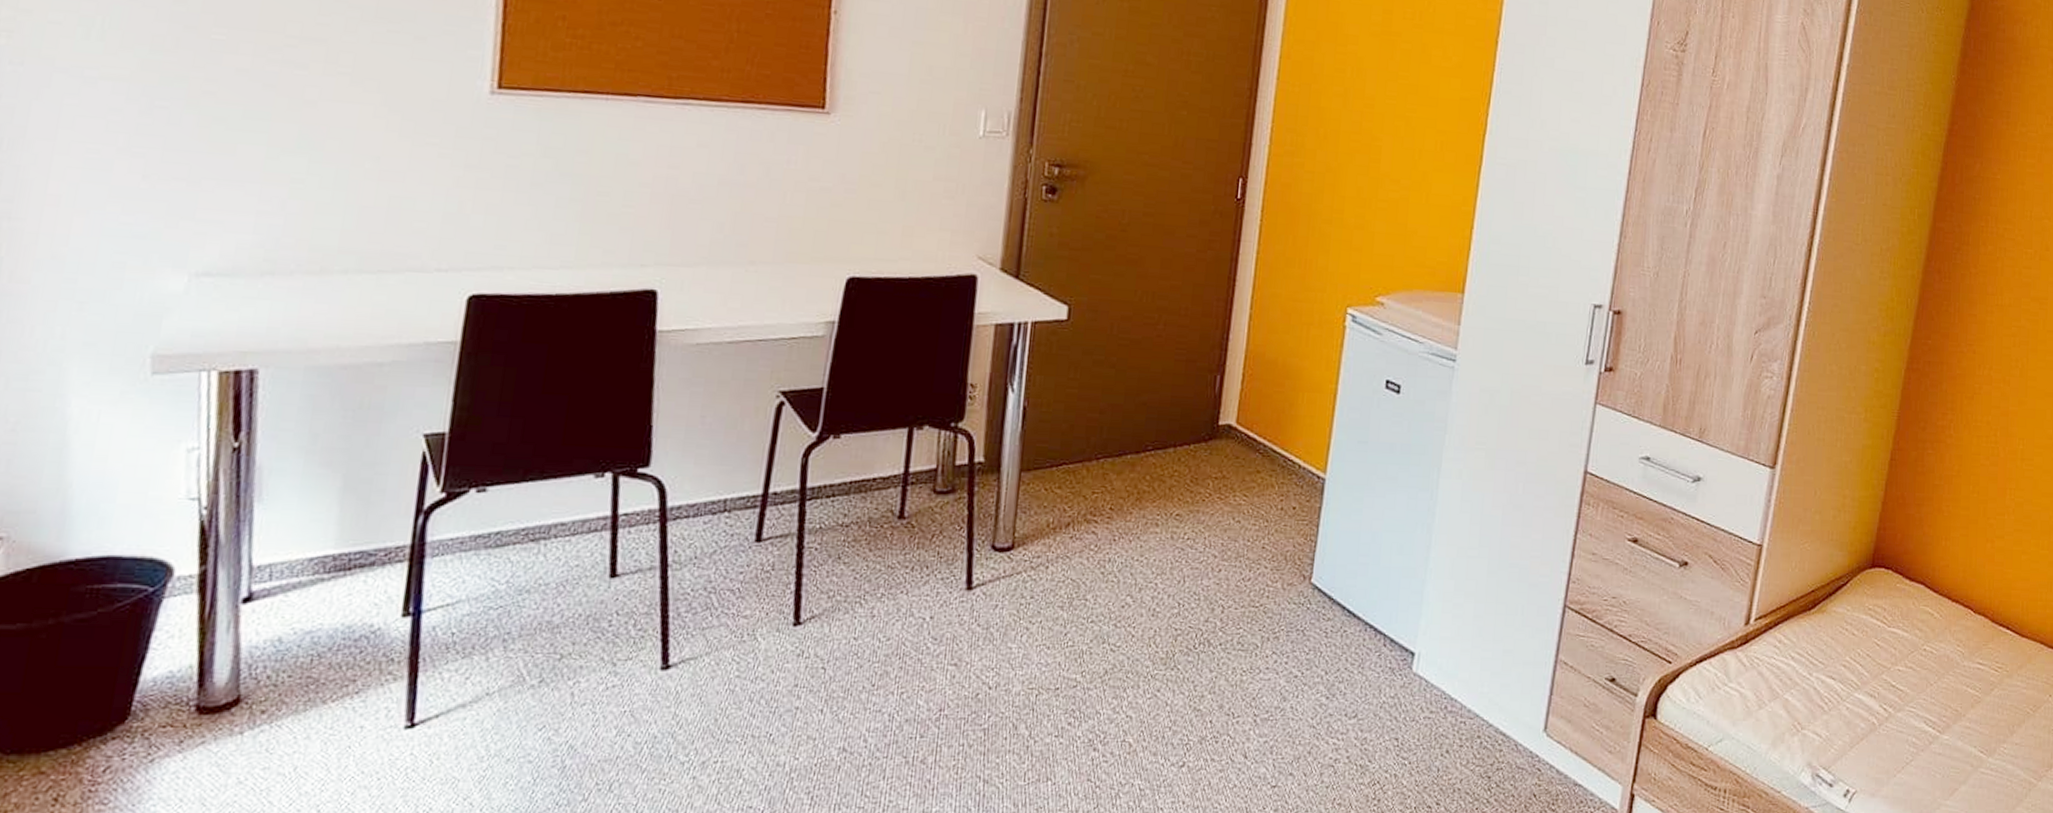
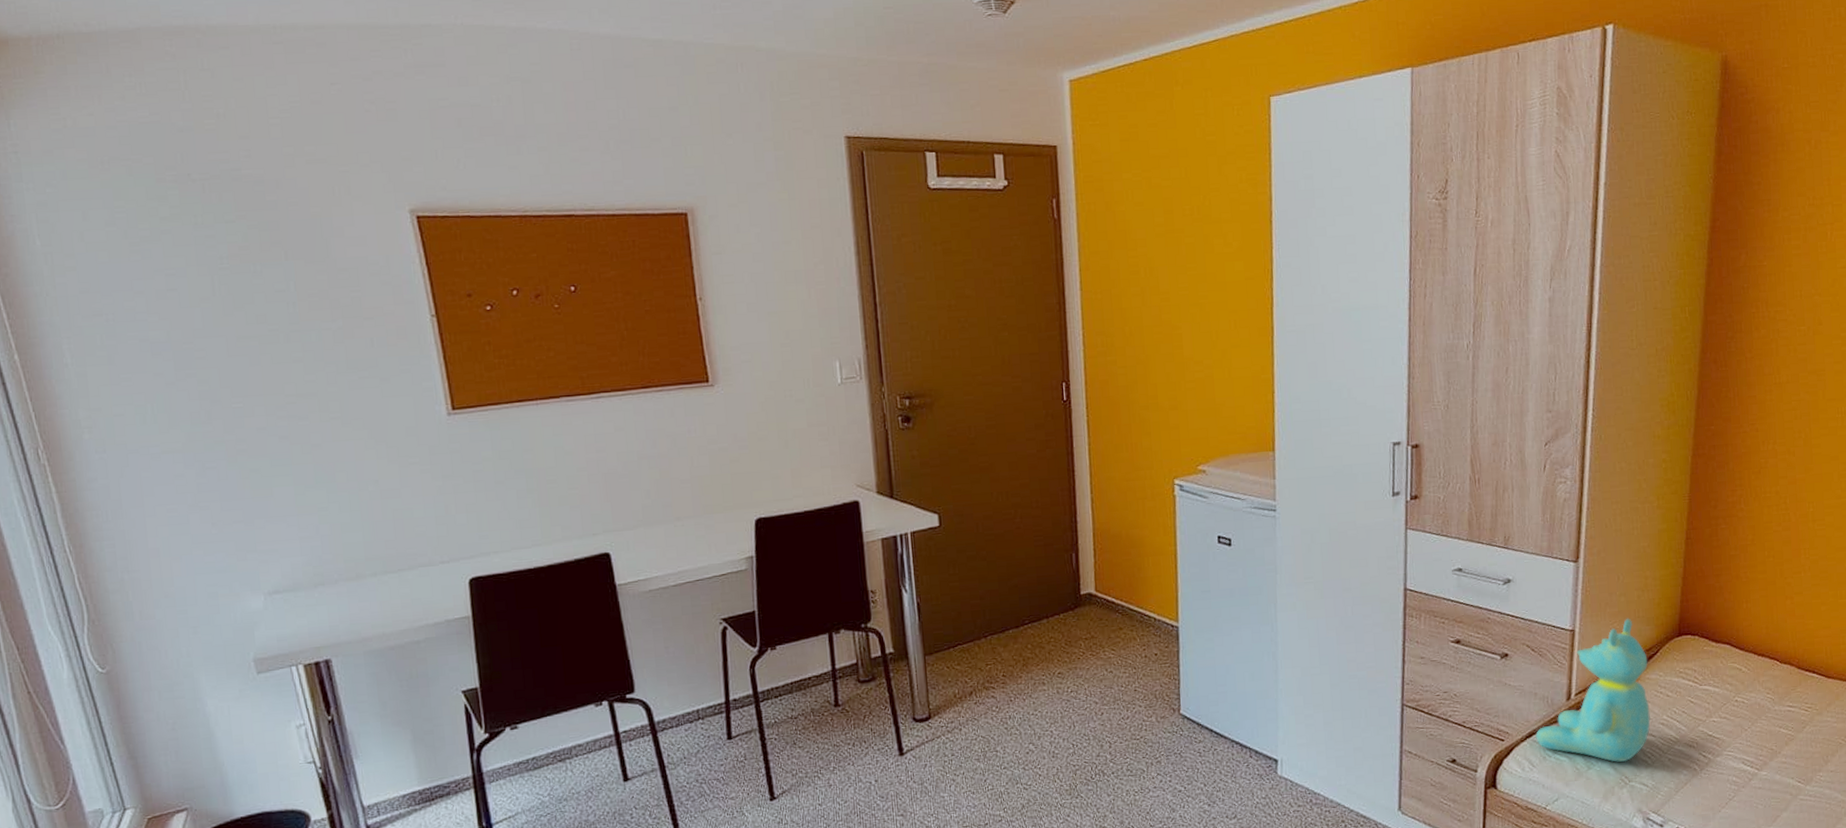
teddy bear: none [1706,539,1837,706] -> present [1536,618,1651,762]

